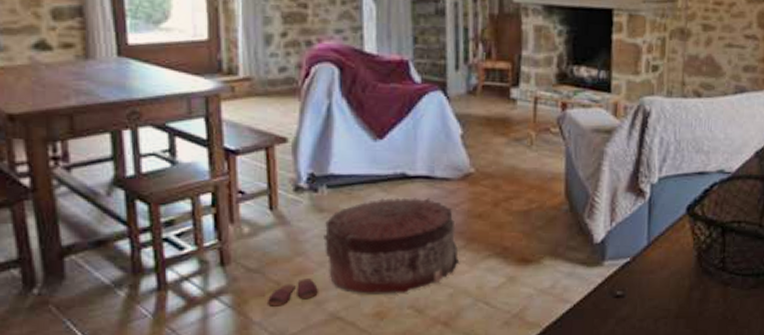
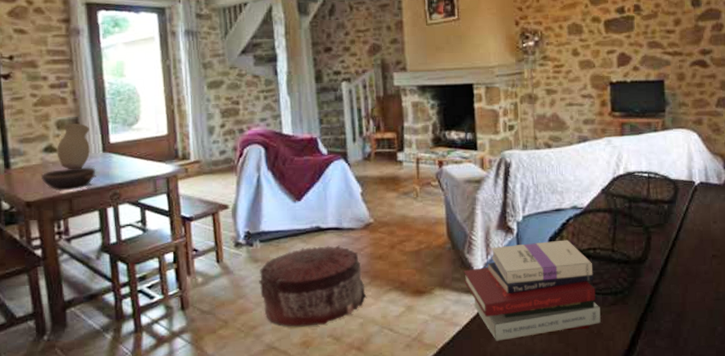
bowl: none [30,74,108,104] -> present [41,167,96,191]
vase: none [52,14,99,77] -> present [56,124,90,170]
slippers: present [268,279,318,306] -> none [218,316,257,341]
books: none [580,209,738,323] -> present [463,239,601,341]

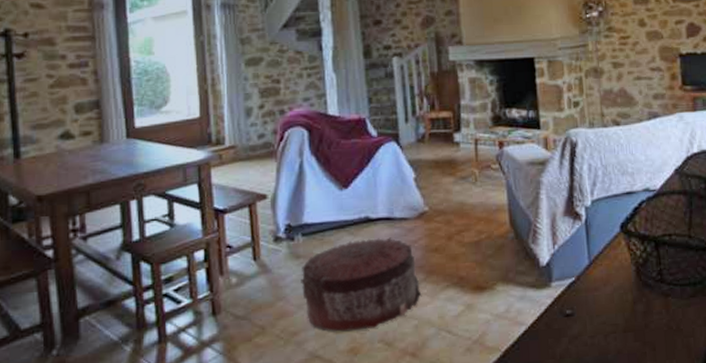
bowl: present [41,167,96,191] -> none [56,155,118,183]
vase: present [56,124,90,170] -> none [74,107,112,159]
books: present [463,239,601,341] -> none [527,225,680,342]

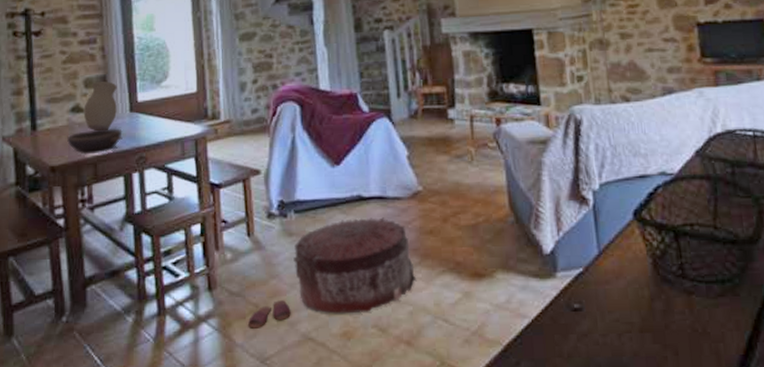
bowl: none [56,155,118,183] -> present [67,128,123,155]
vase: none [74,107,112,159] -> present [83,81,117,132]
slippers: none [254,321,298,350] -> present [248,300,291,329]

